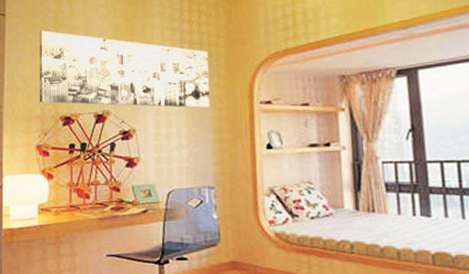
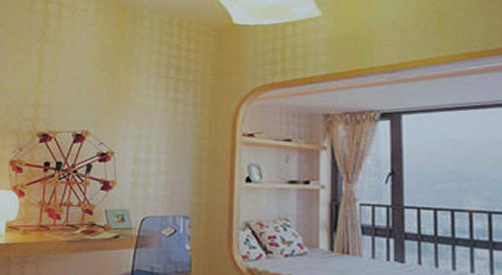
wall art: present [39,30,210,109] -> none [17,44,195,136]

